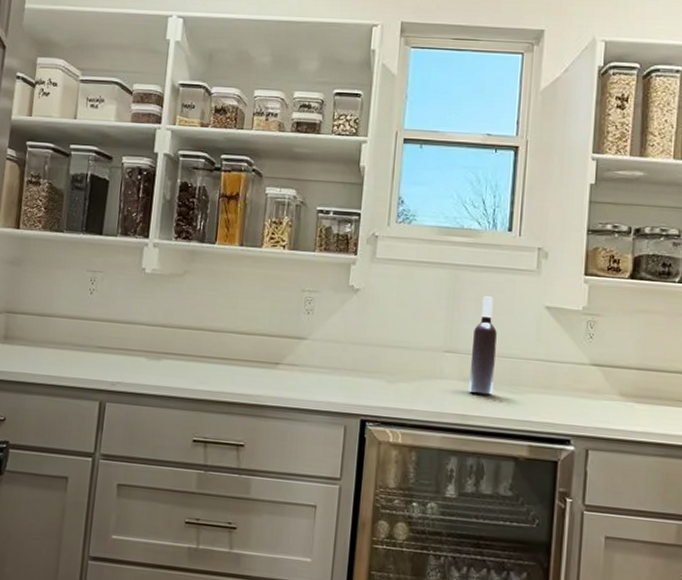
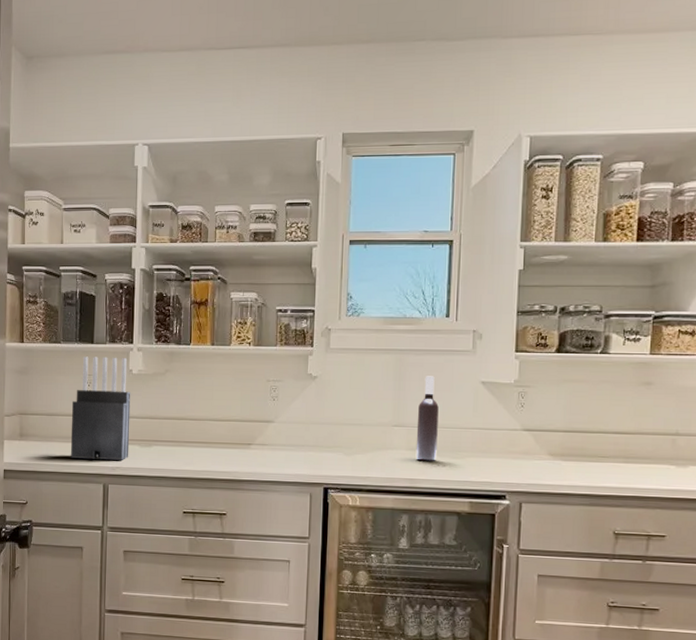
knife block: none [62,249,142,374] -> present [70,356,131,460]

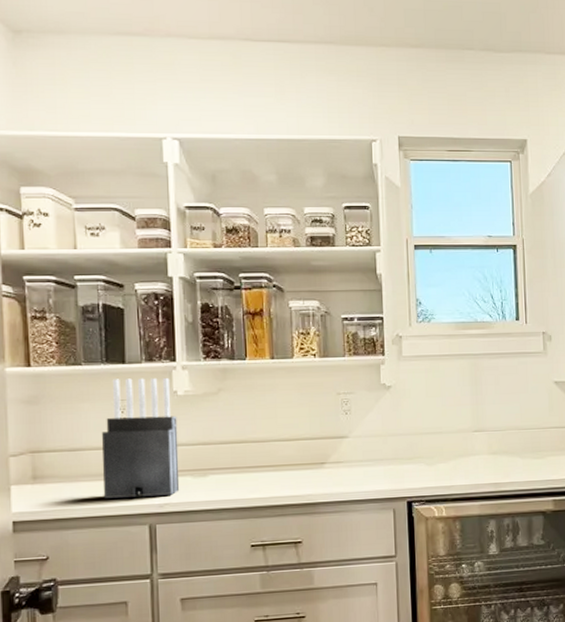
wine bottle: present [415,376,439,461] -> none [496,379,519,464]

